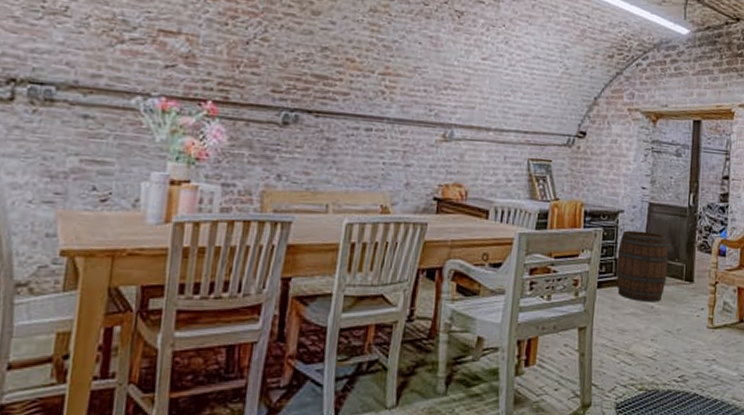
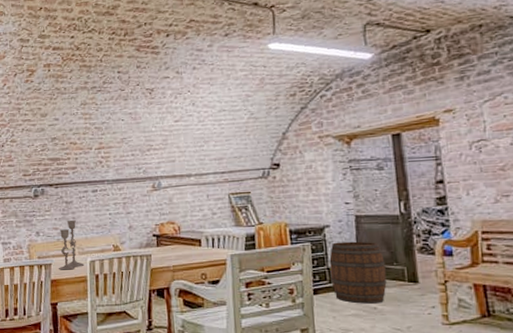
candlestick: none [301,165,337,233] -> present [59,220,84,270]

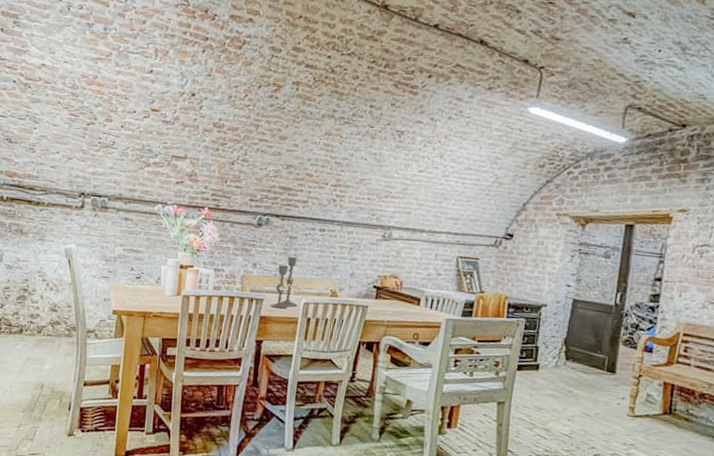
wooden barrel: present [329,241,387,304] -> none [536,322,590,388]

